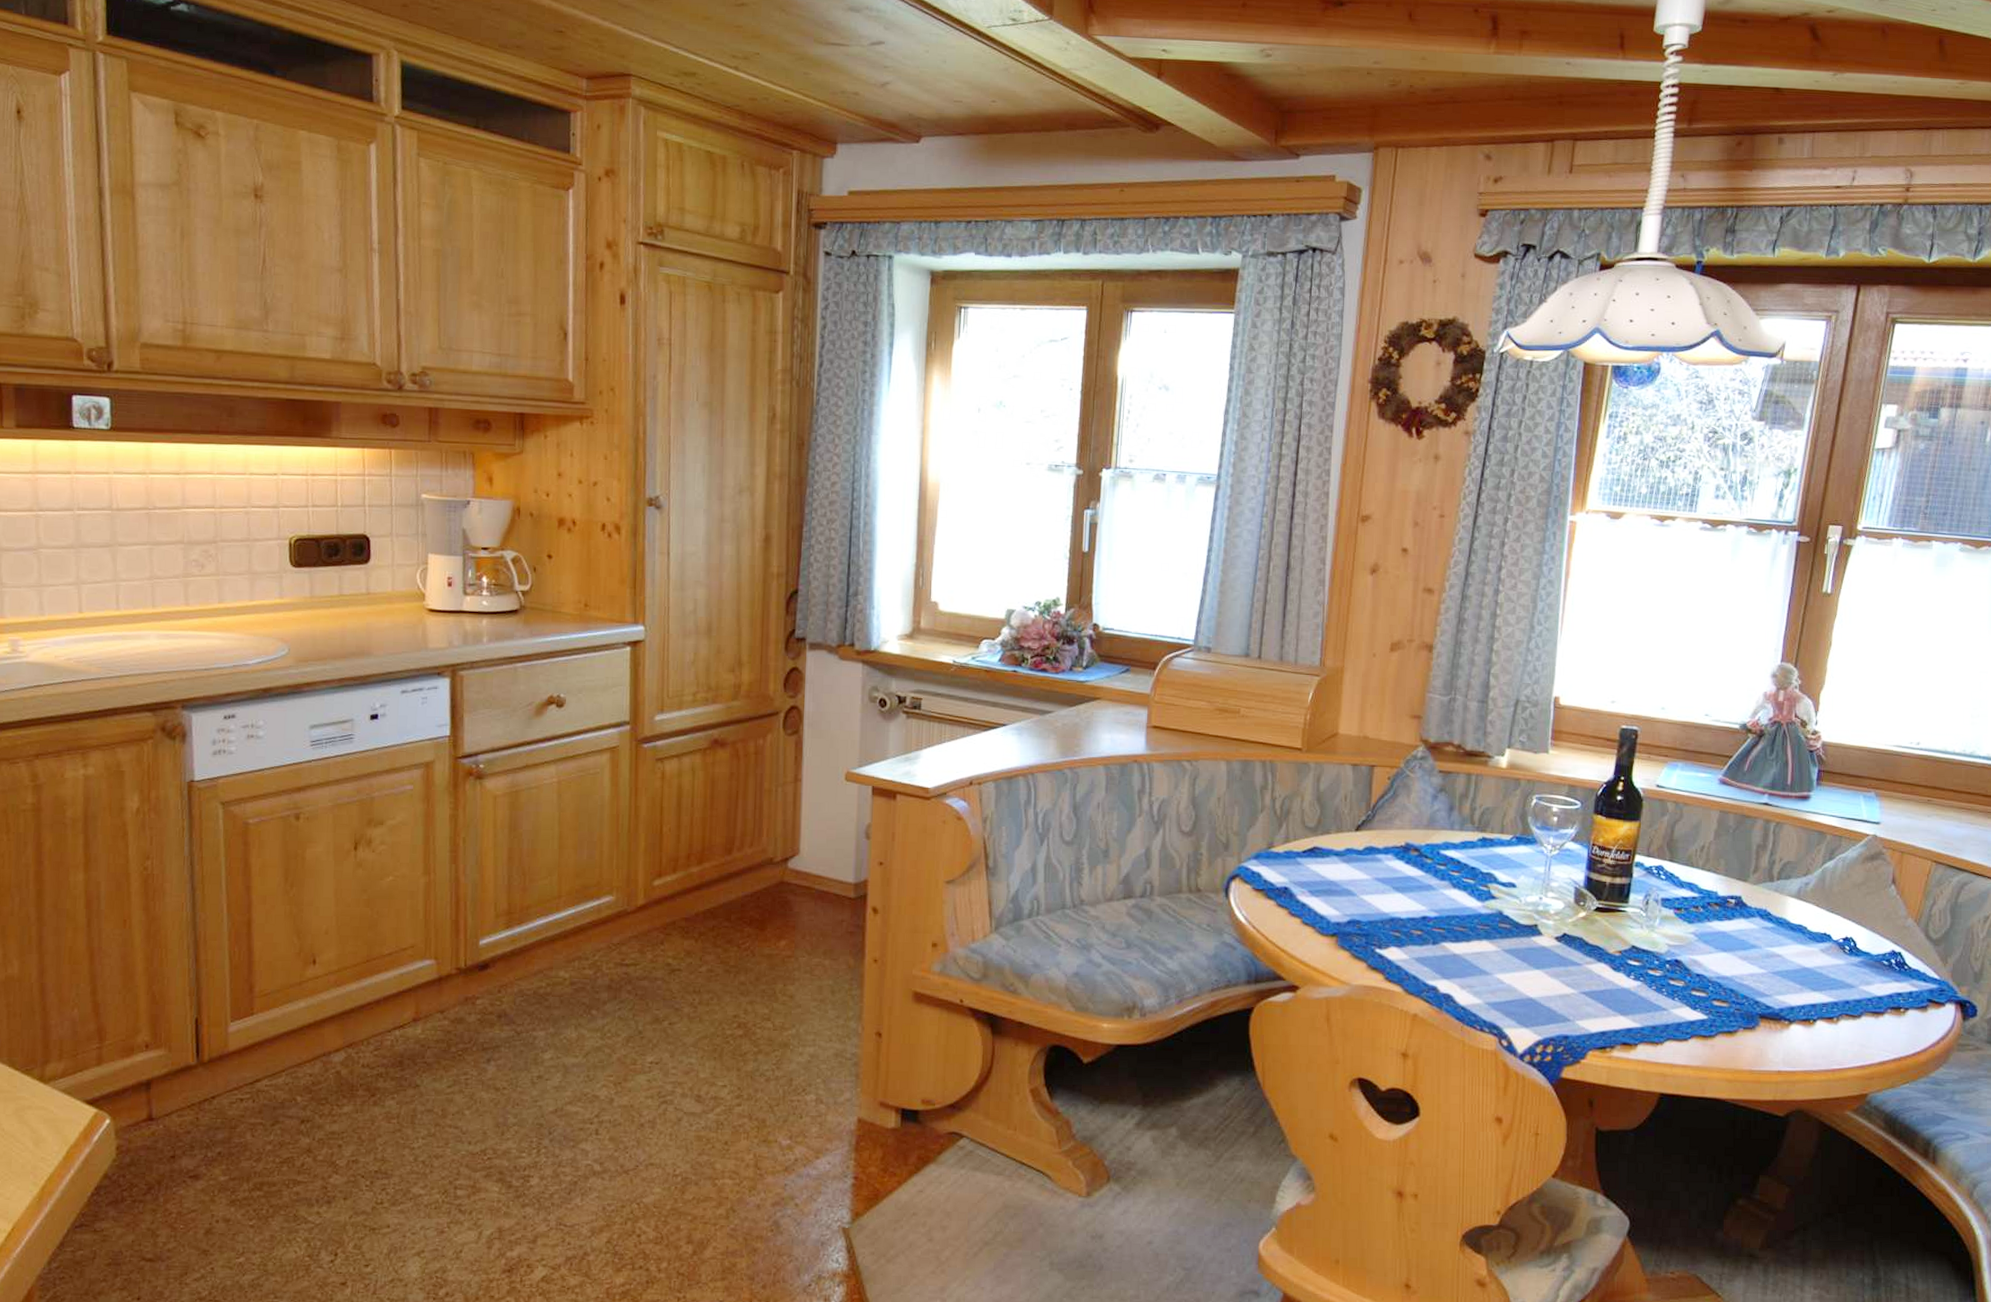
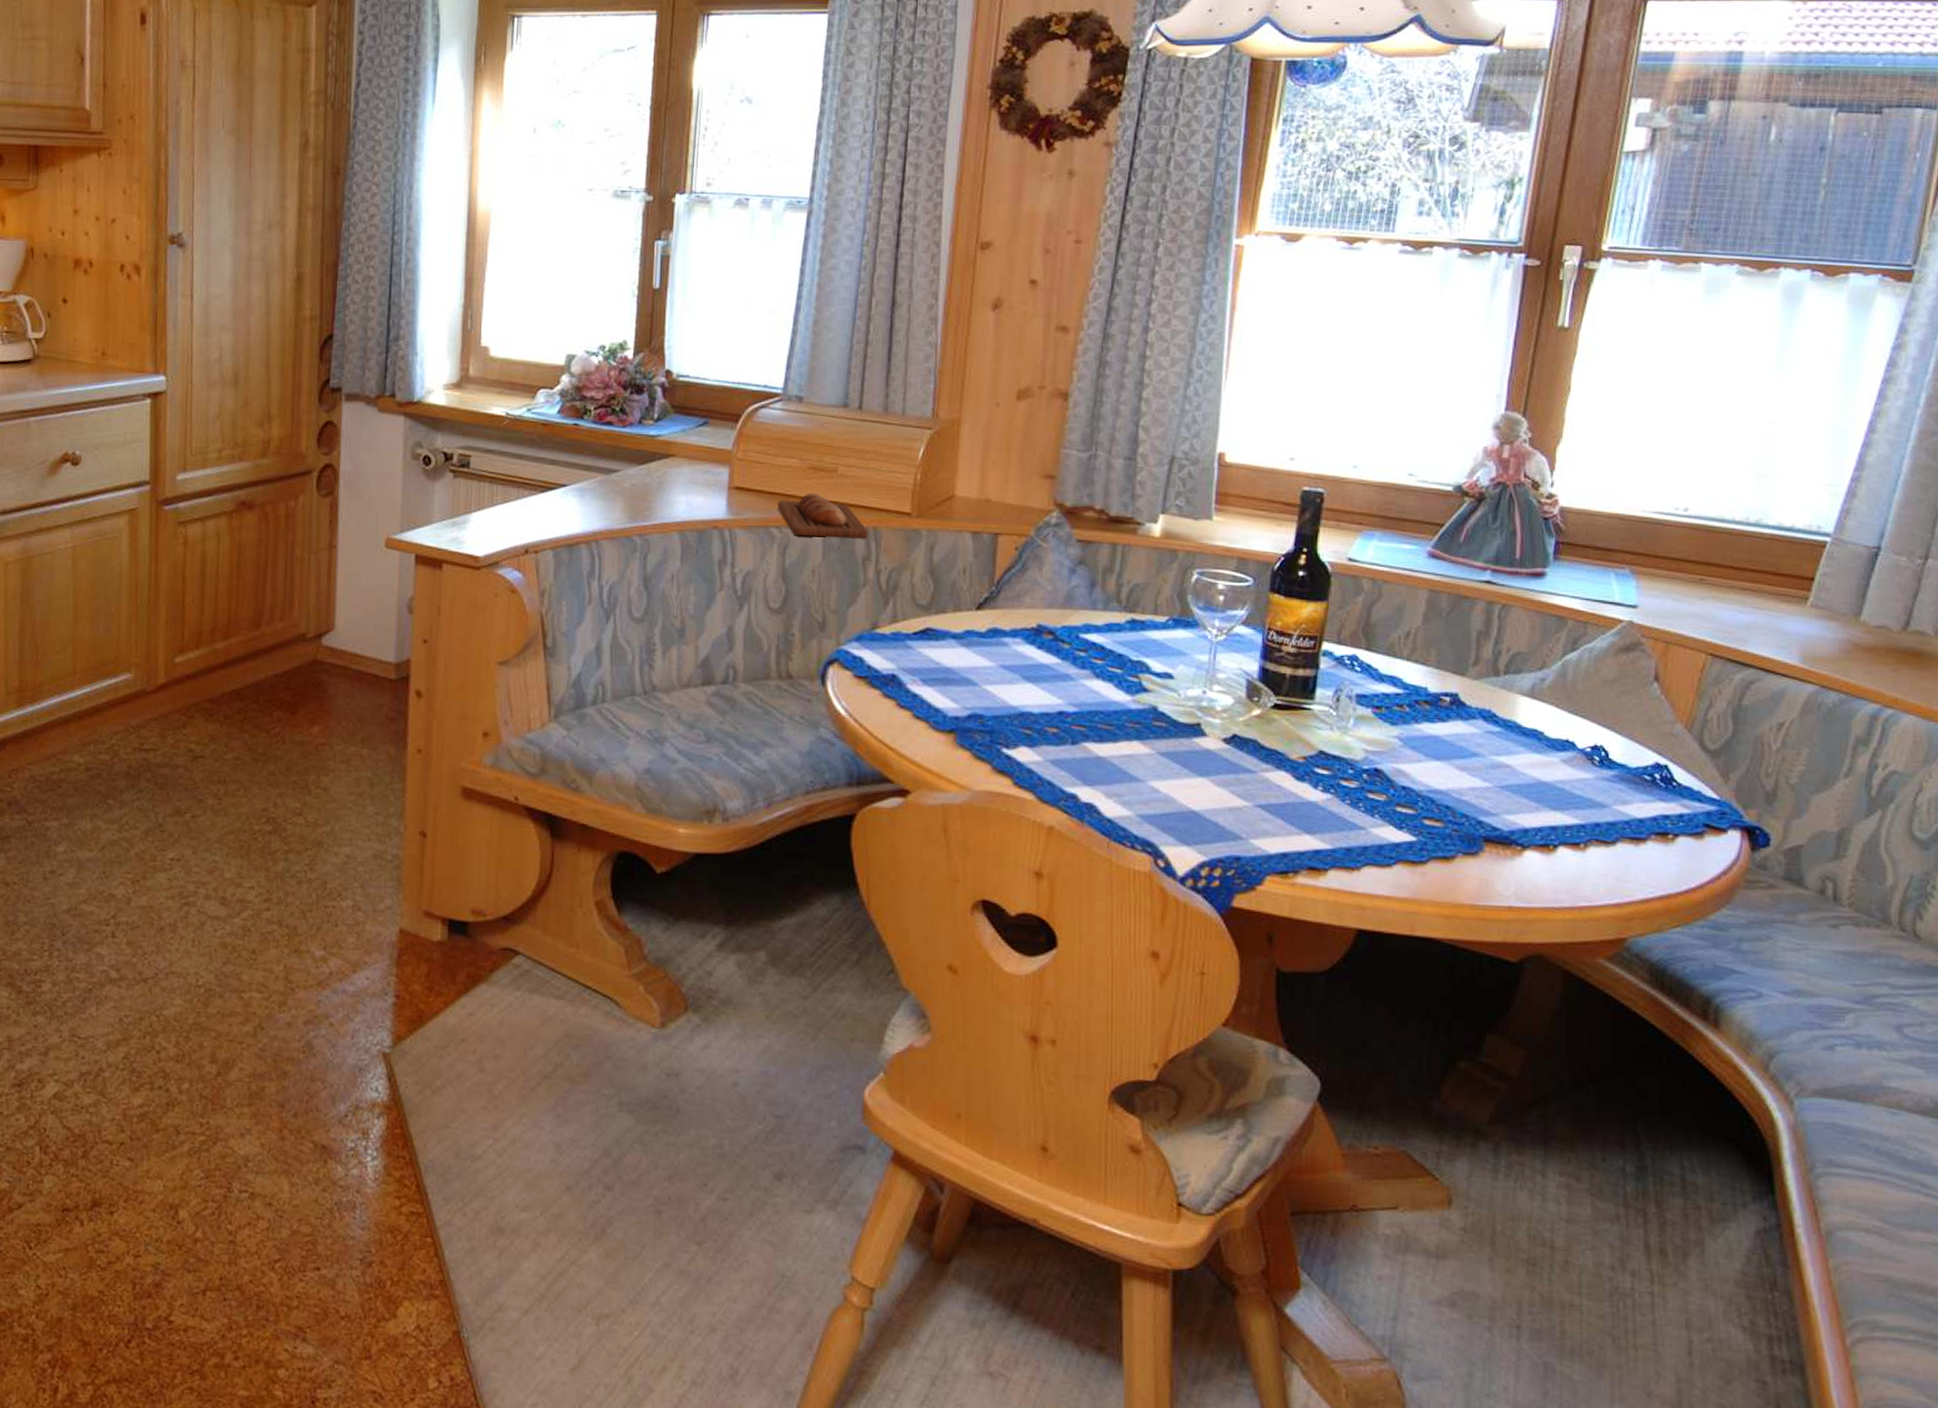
bread loaf: none [1189,731,1265,772] -> present [778,493,868,540]

